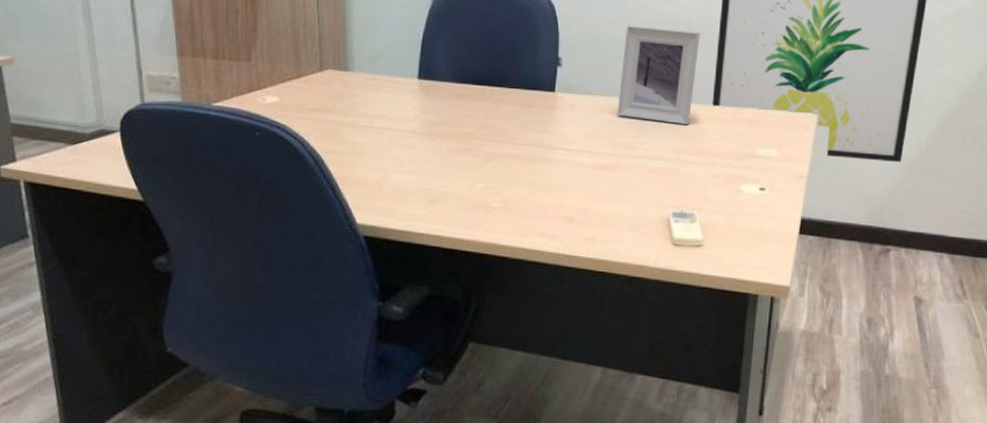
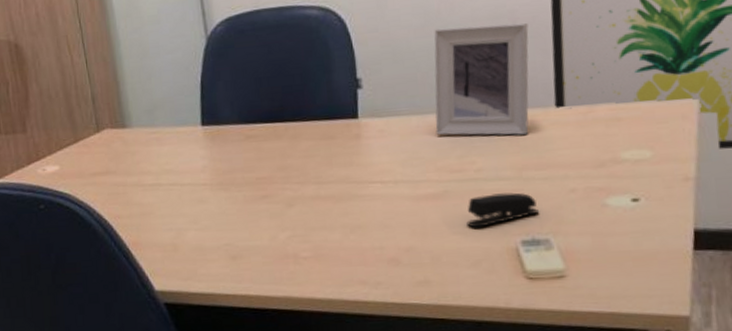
stapler: none [632,171,690,198] -> present [466,192,540,228]

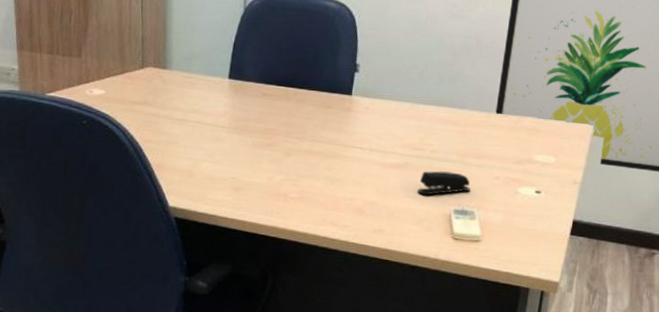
picture frame: present [434,22,529,136] -> none [407,37,488,130]

